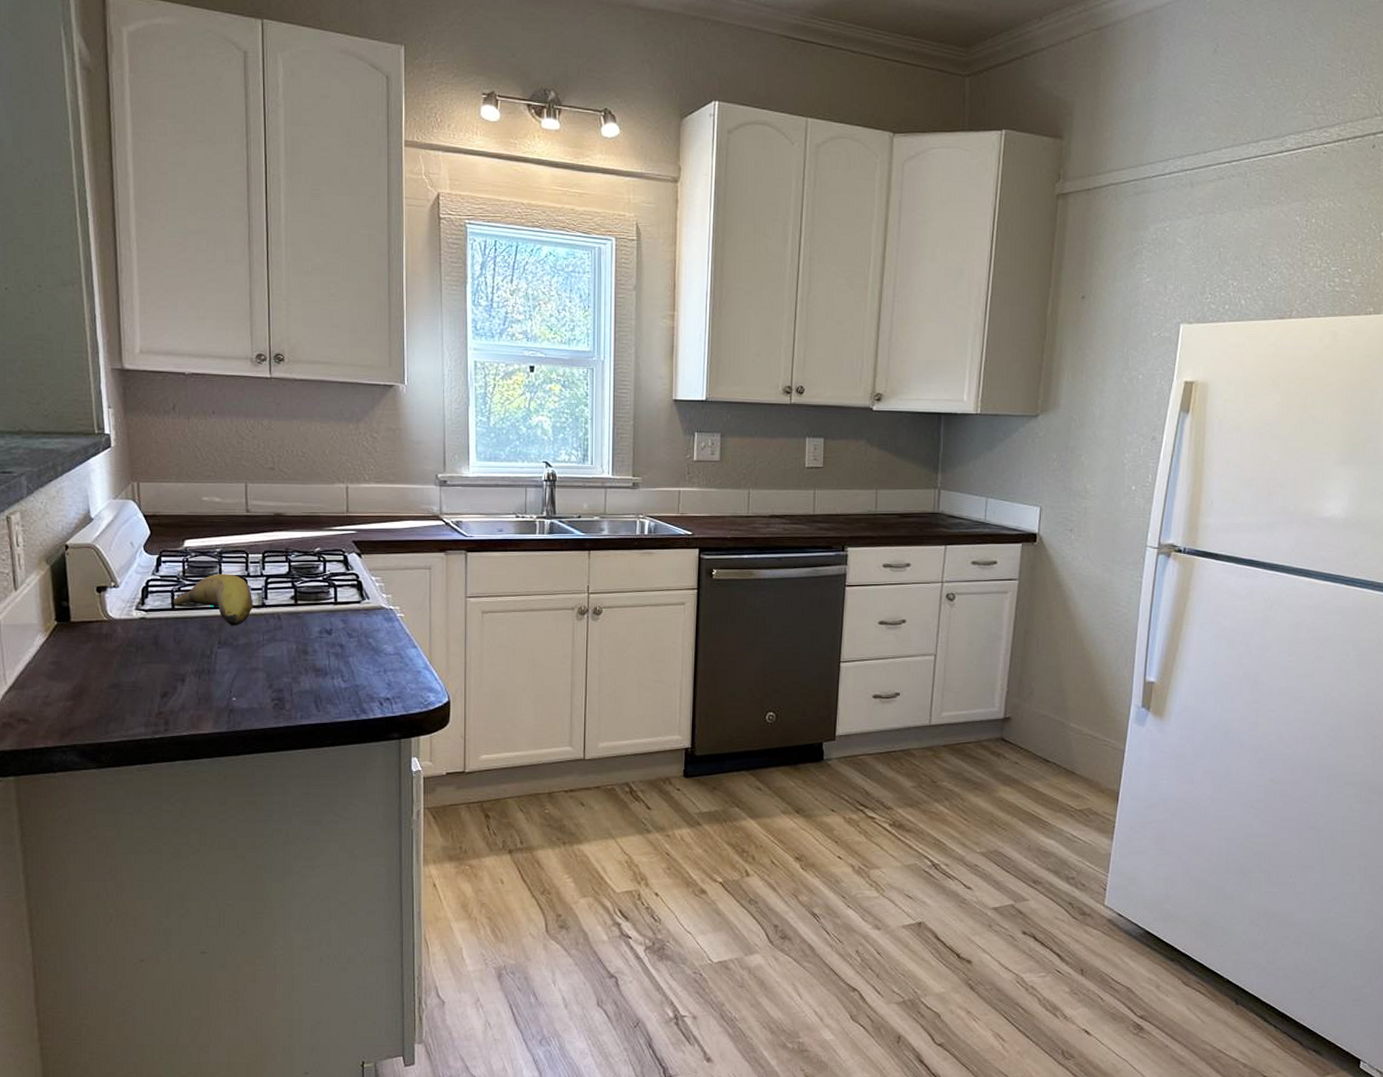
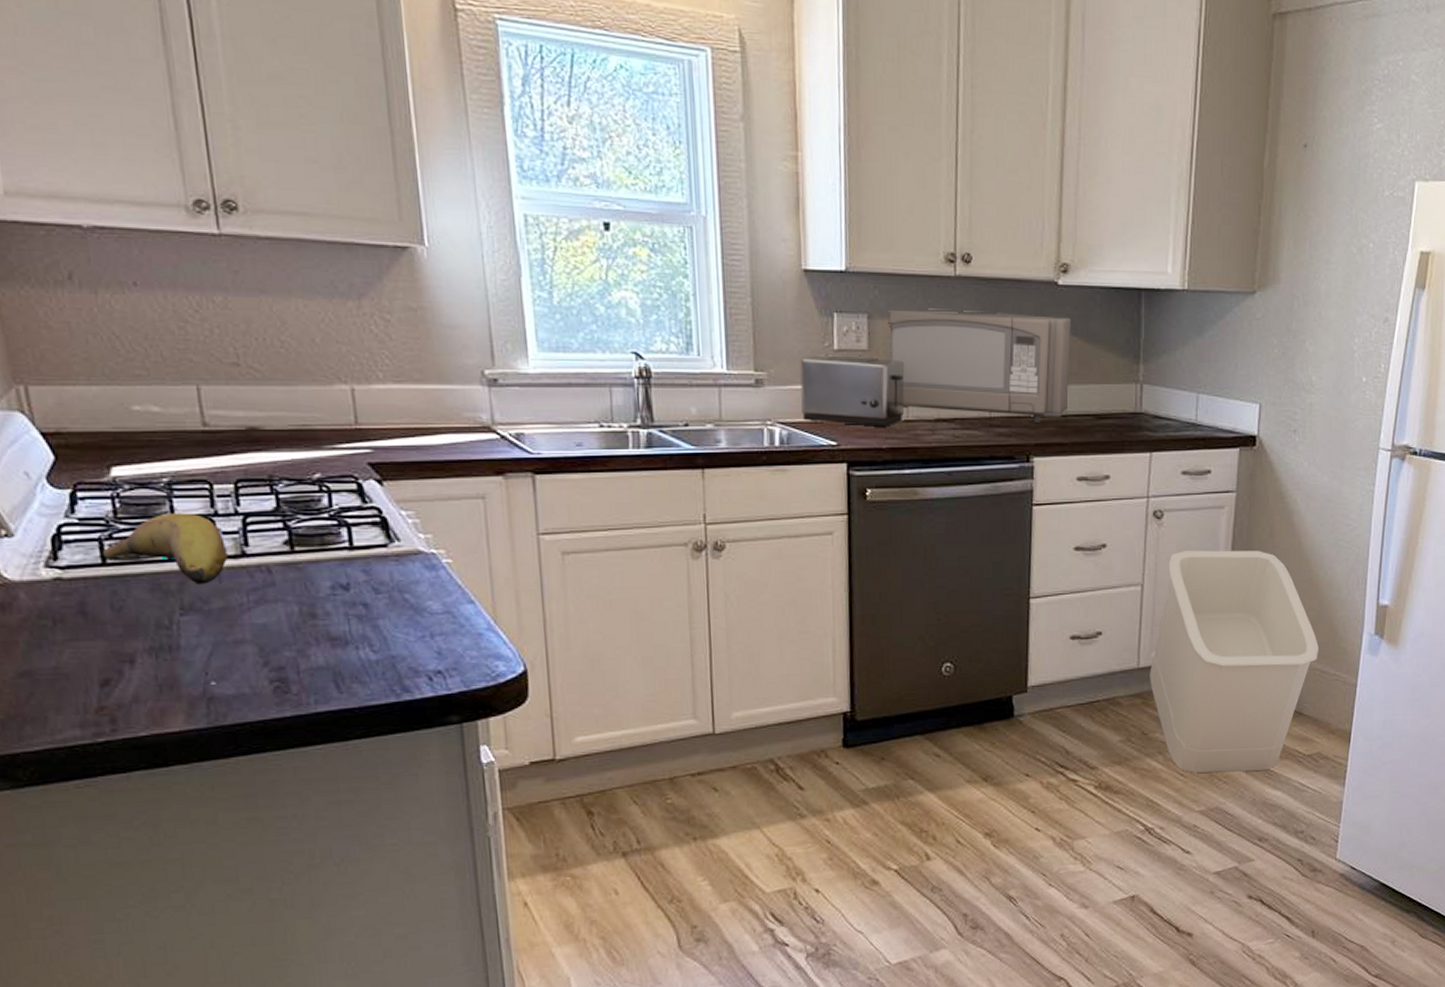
toaster: none [665,464,748,521] -> present [800,355,905,427]
microwave: none [718,429,882,520] -> present [866,308,1071,423]
garbage can: none [939,628,1091,820] -> present [1150,550,1320,773]

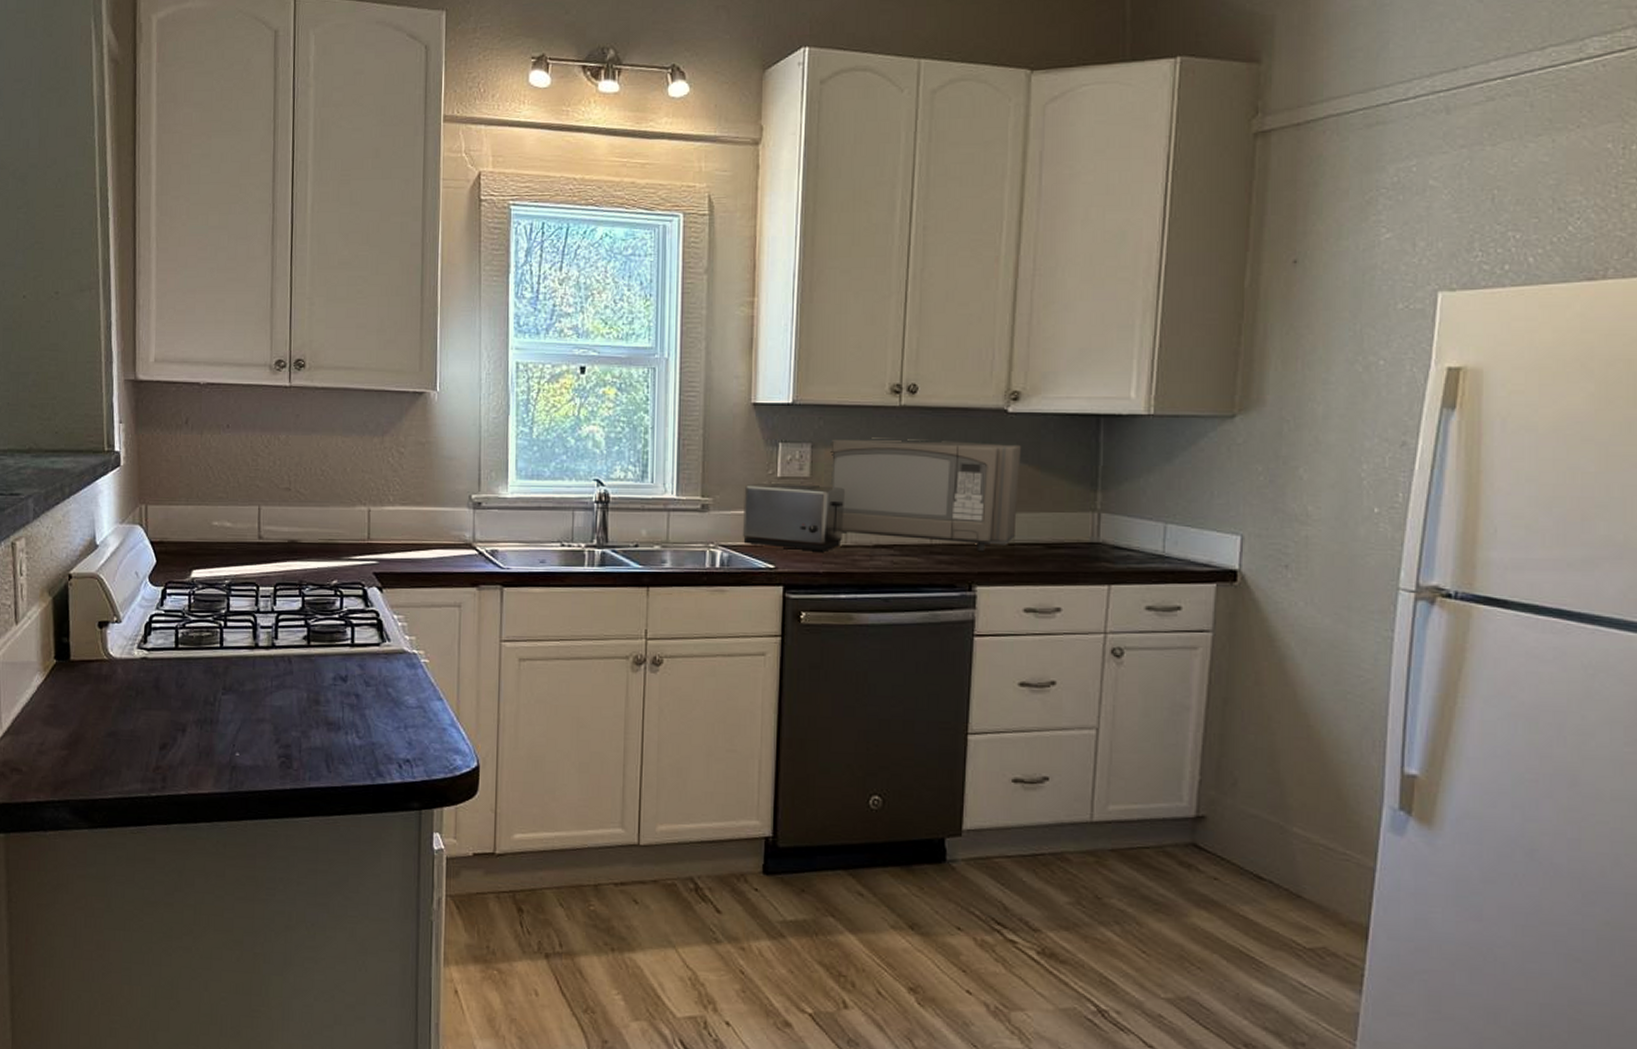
fruit: present [103,513,229,585] -> none [177,609,263,670]
garbage can: present [1150,550,1320,773] -> none [1105,694,1323,960]

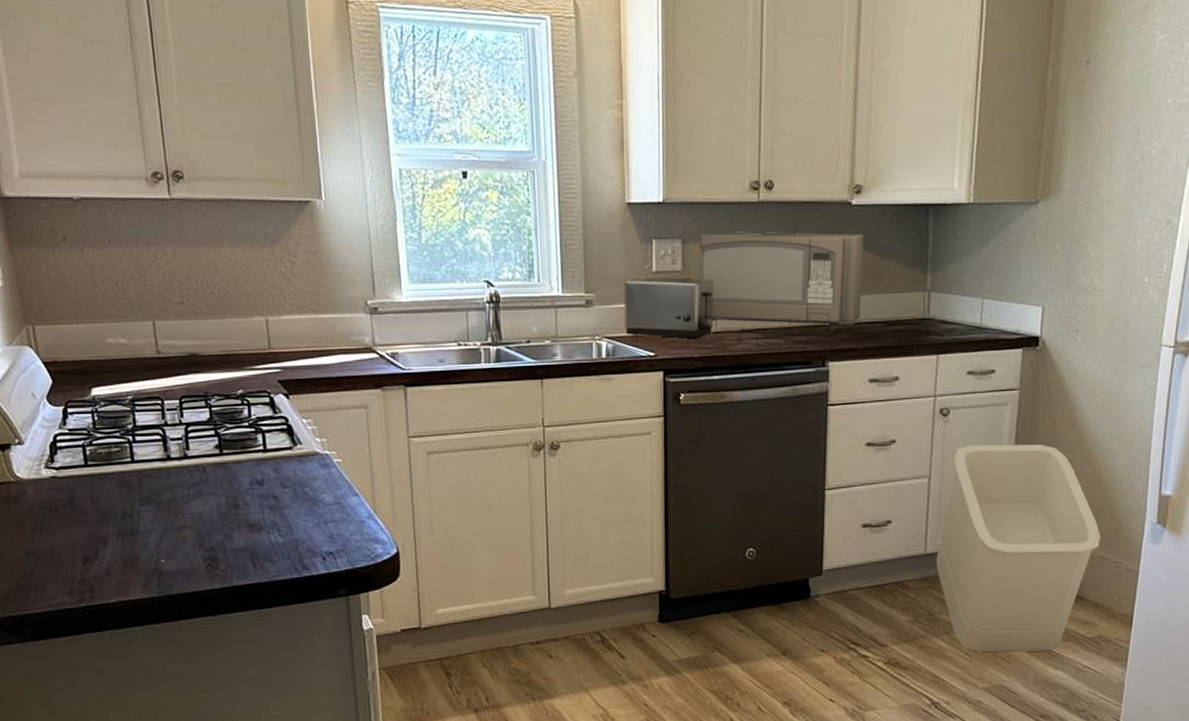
garbage can: none [1105,694,1323,960] -> present [936,444,1101,652]

